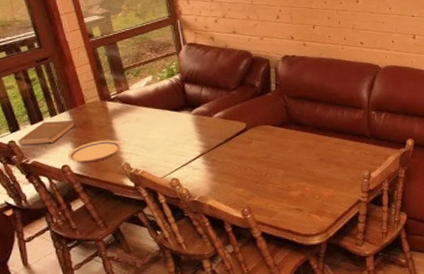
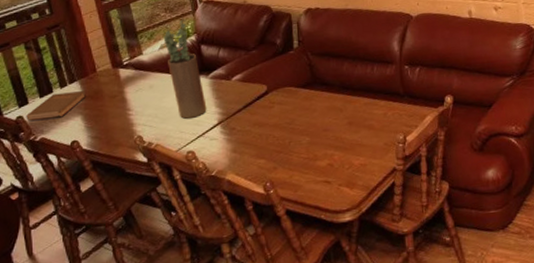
plate: present [69,140,121,163] -> none [78,110,133,138]
vase: none [149,55,190,150] -> present [163,15,207,119]

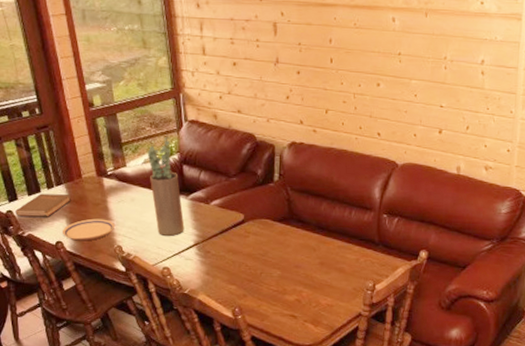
plate: none [78,110,133,138] -> present [63,218,114,241]

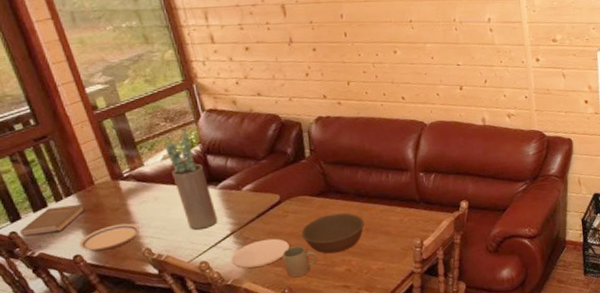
plate: none [192,256,246,281] -> present [232,238,290,268]
mug: none [238,267,270,299] -> present [282,245,317,278]
bowl: none [258,242,320,281] -> present [301,212,364,254]

